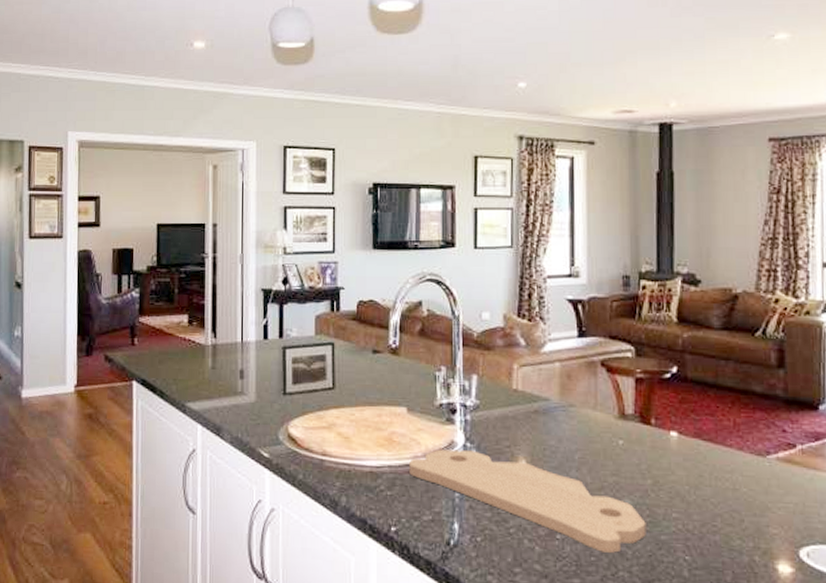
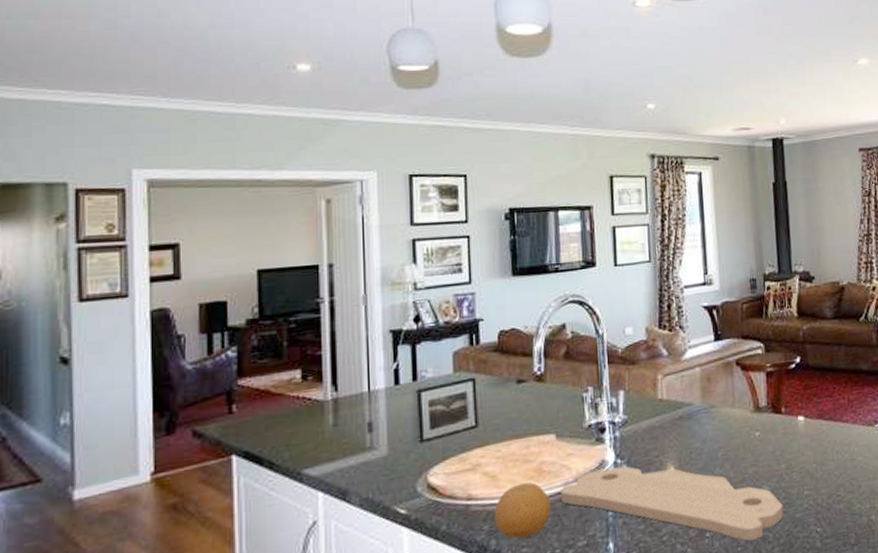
fruit: none [346,449,400,501] -> present [494,482,552,539]

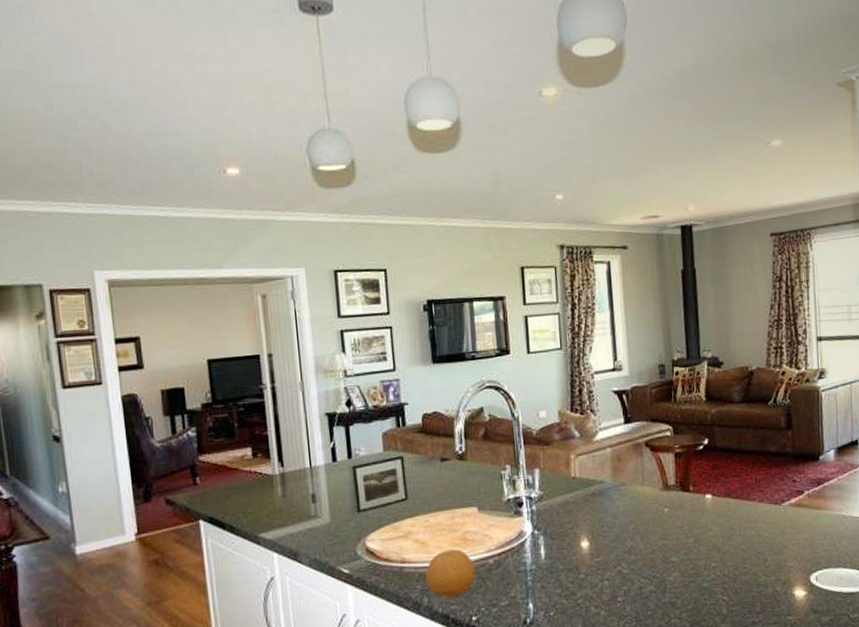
cutting board: present [561,466,784,541] -> none [484,536,692,606]

